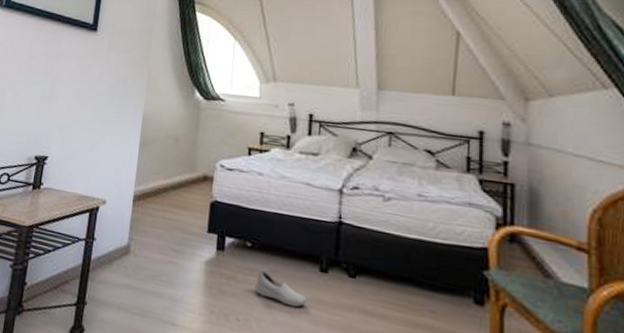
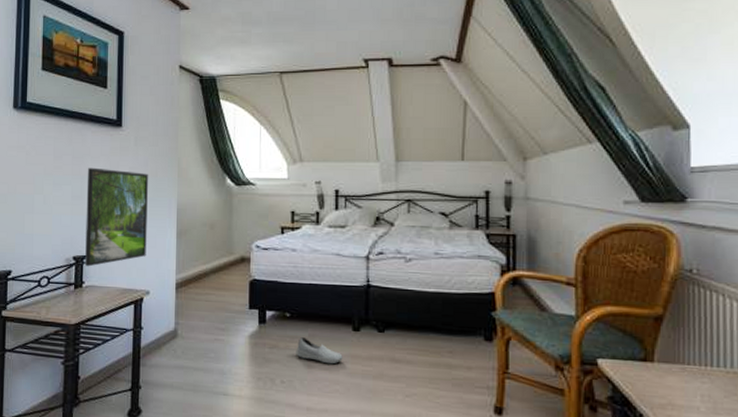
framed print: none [45,68,119,169] -> present [85,167,149,267]

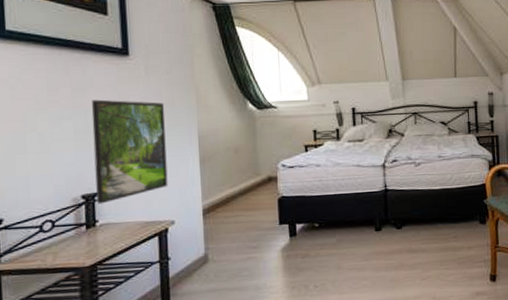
shoe: present [296,336,343,364] -> none [326,242,368,264]

